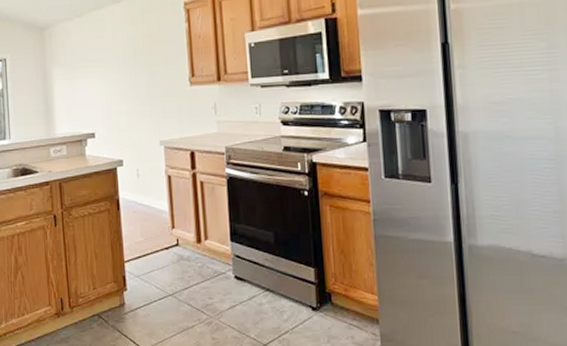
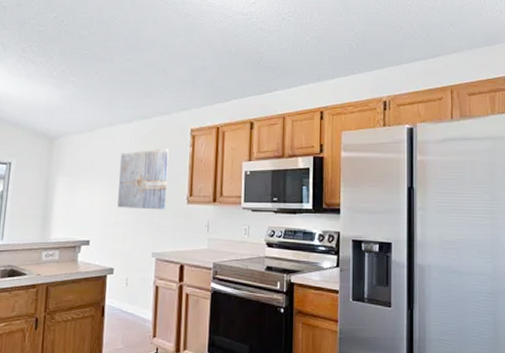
wall art: none [113,26,169,96] -> present [117,148,169,210]

